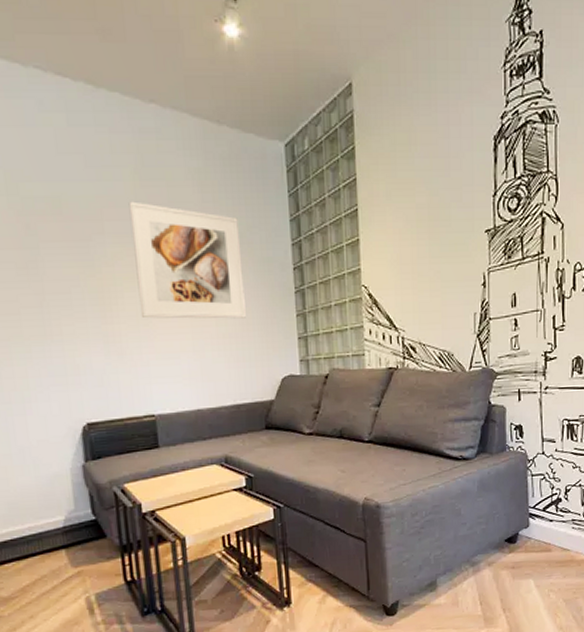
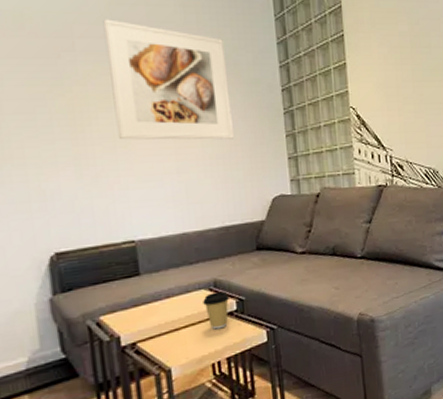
coffee cup: none [215,467,239,504] -> present [203,291,229,330]

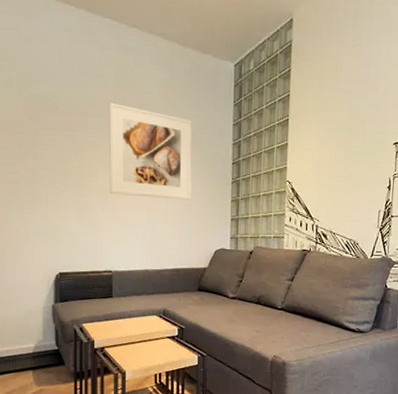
coffee cup: present [203,291,229,330] -> none [154,319,173,348]

